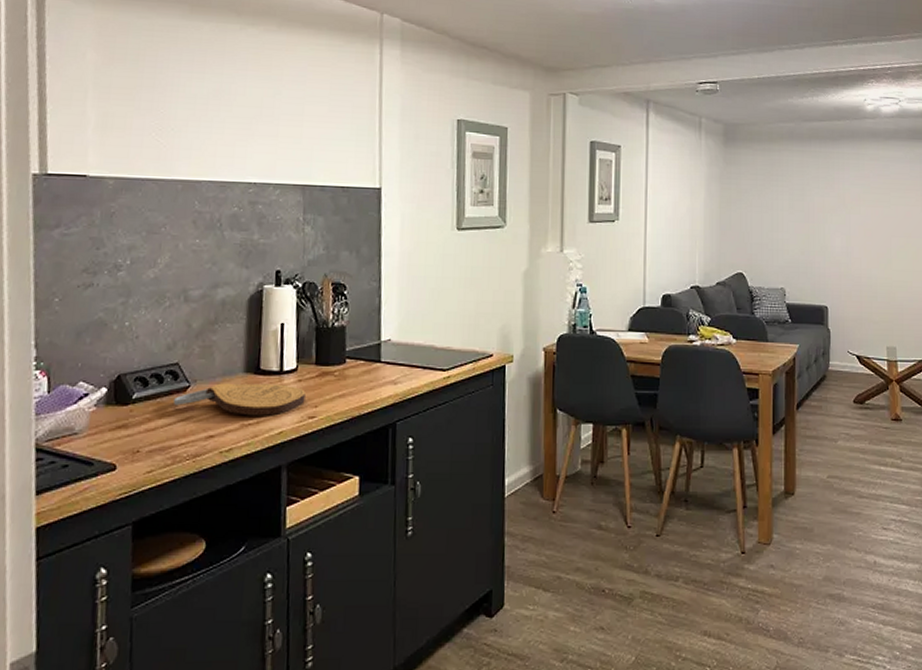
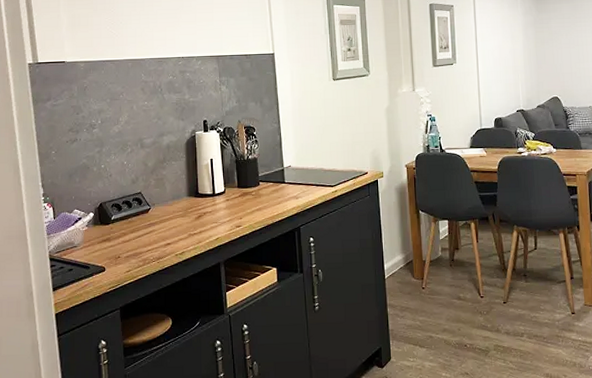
cutting board: present [173,383,305,416] -> none [139,203,233,228]

